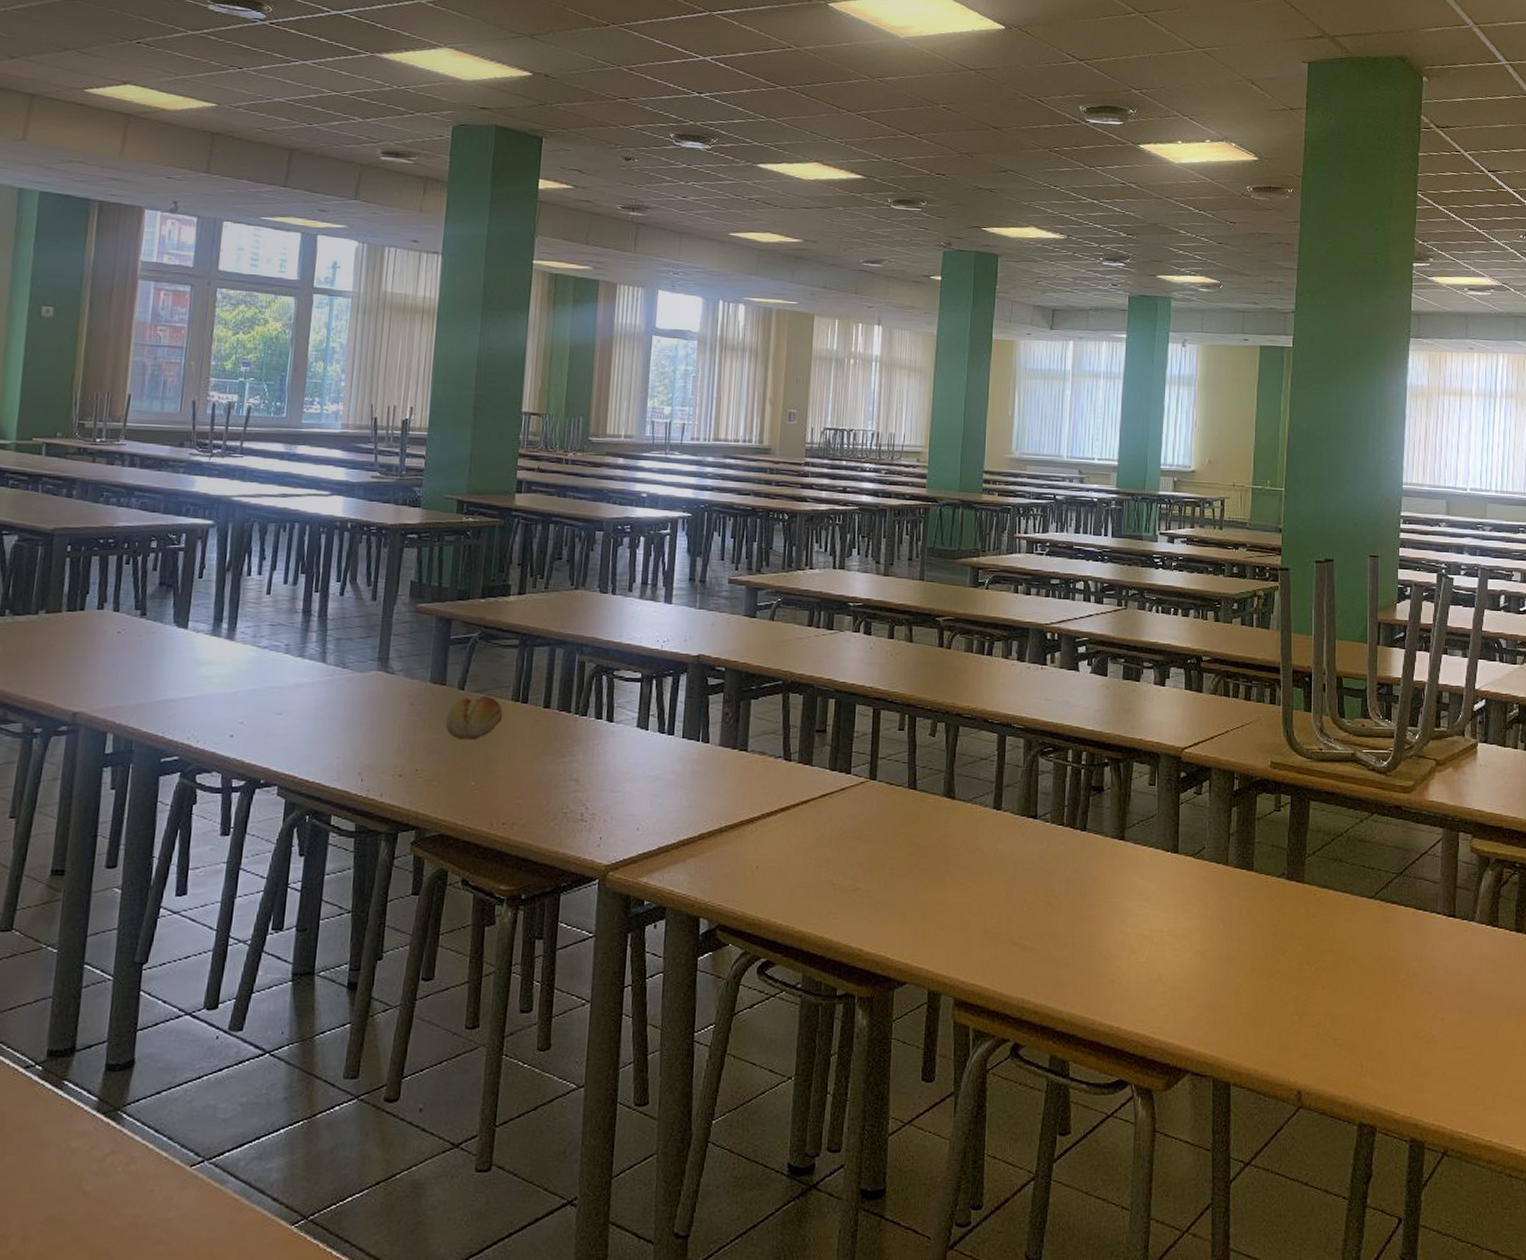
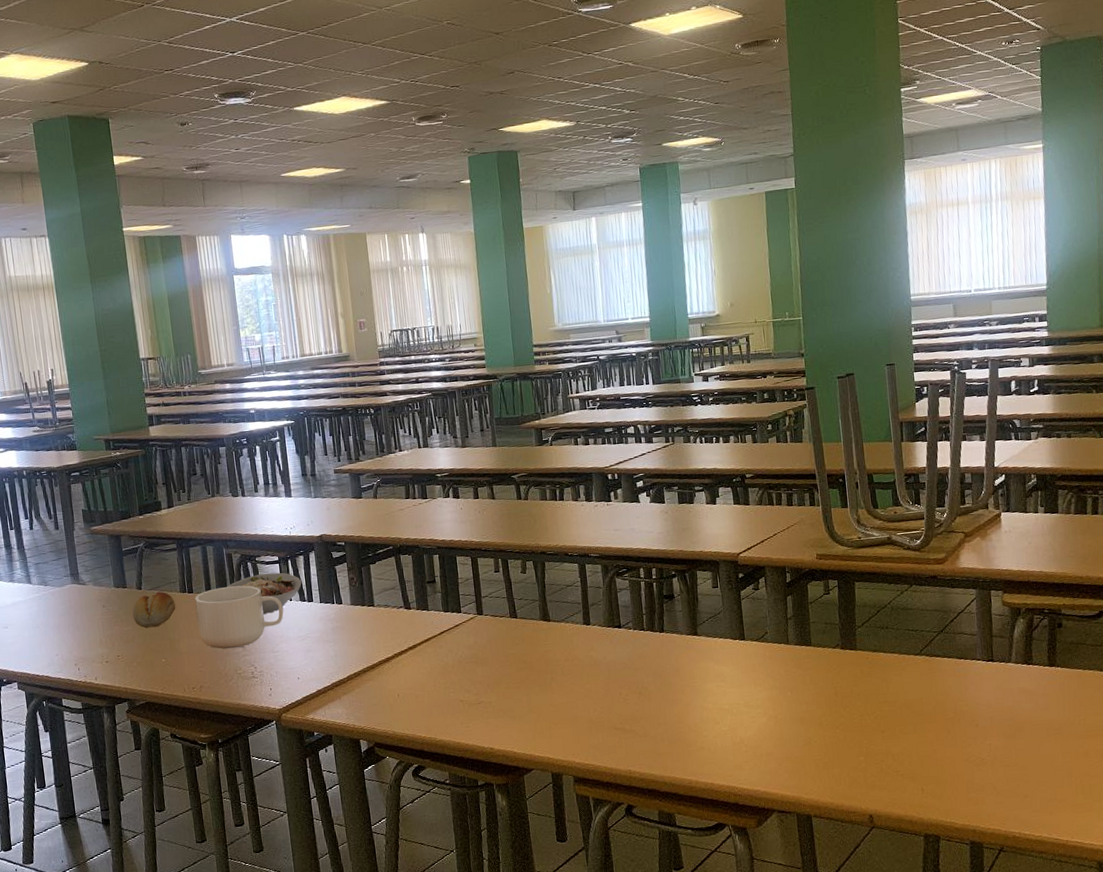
cup: none [523,702,636,780] -> present [195,585,284,649]
salad: none [571,692,664,742] -> present [227,572,301,614]

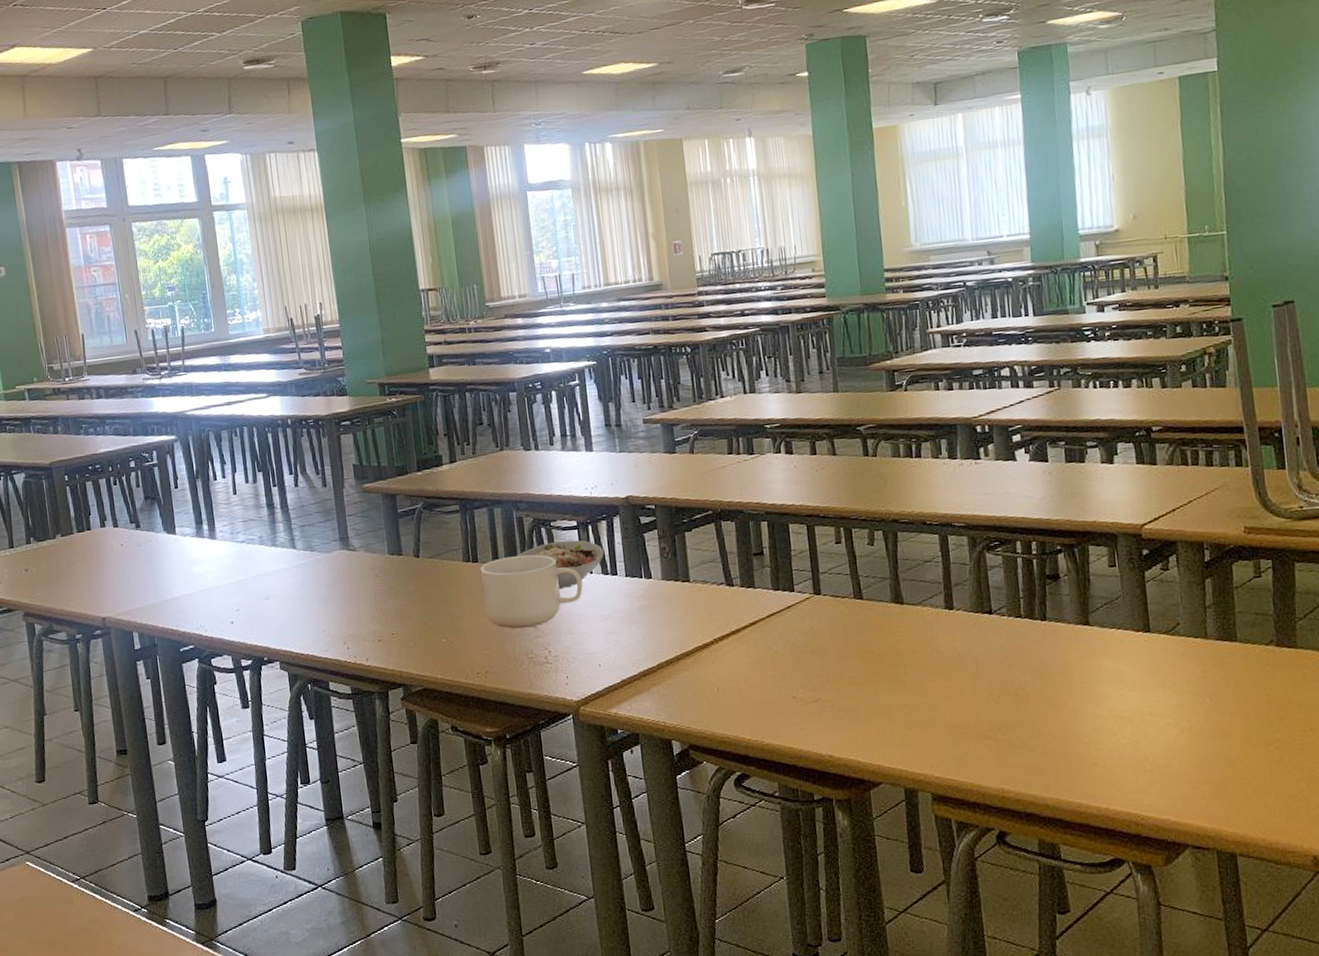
bread roll: present [132,591,176,628] -> none [408,560,459,603]

